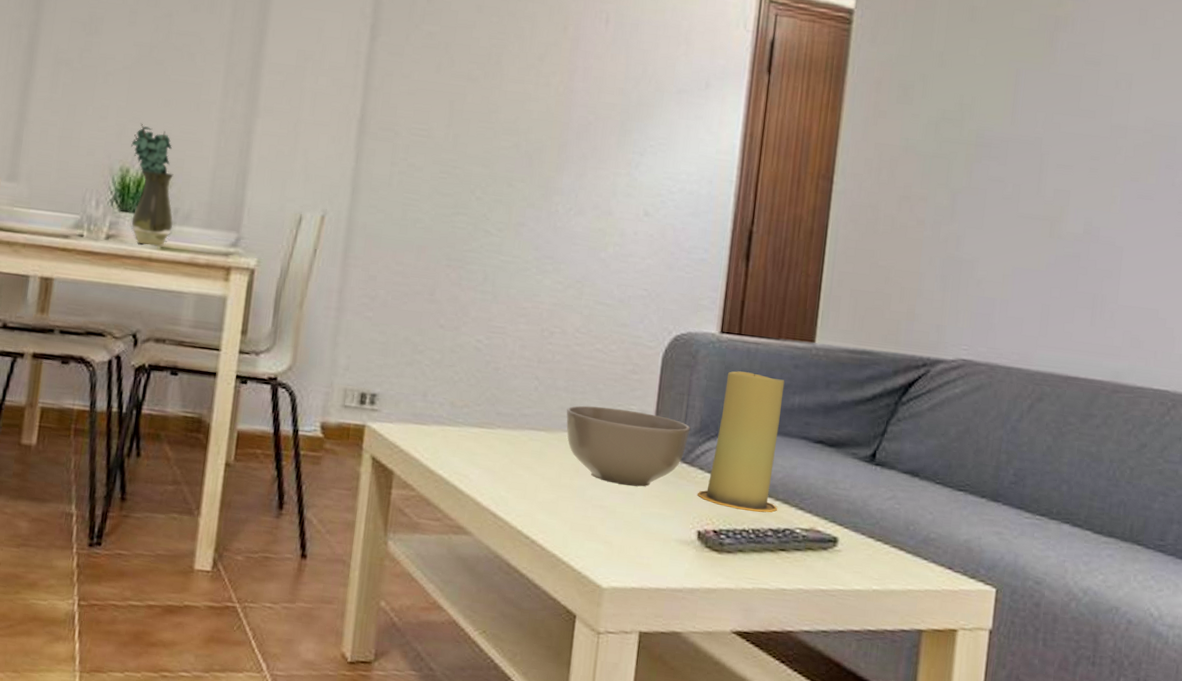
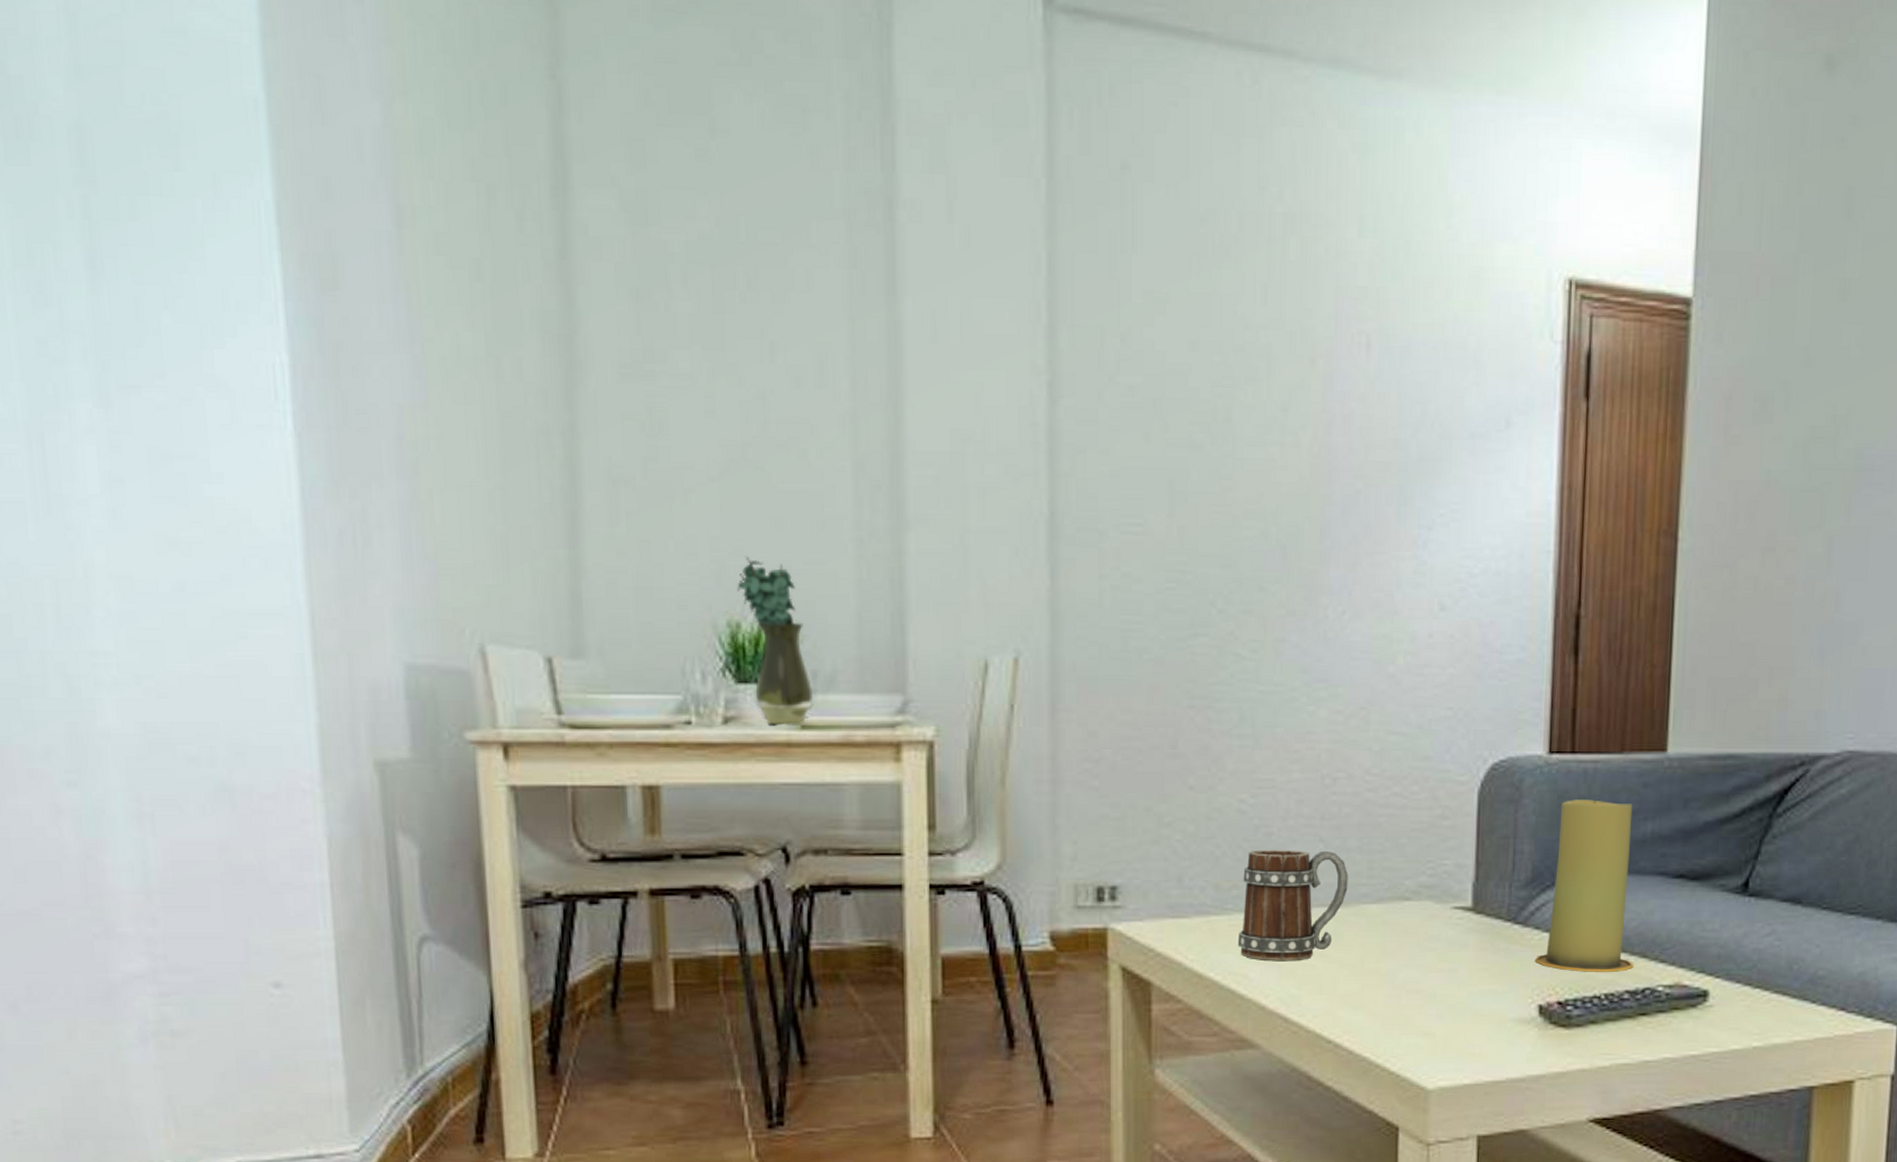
mug: none [463,379,555,470] -> present [1237,849,1348,962]
bowl: present [566,405,691,487] -> none [1363,866,1520,960]

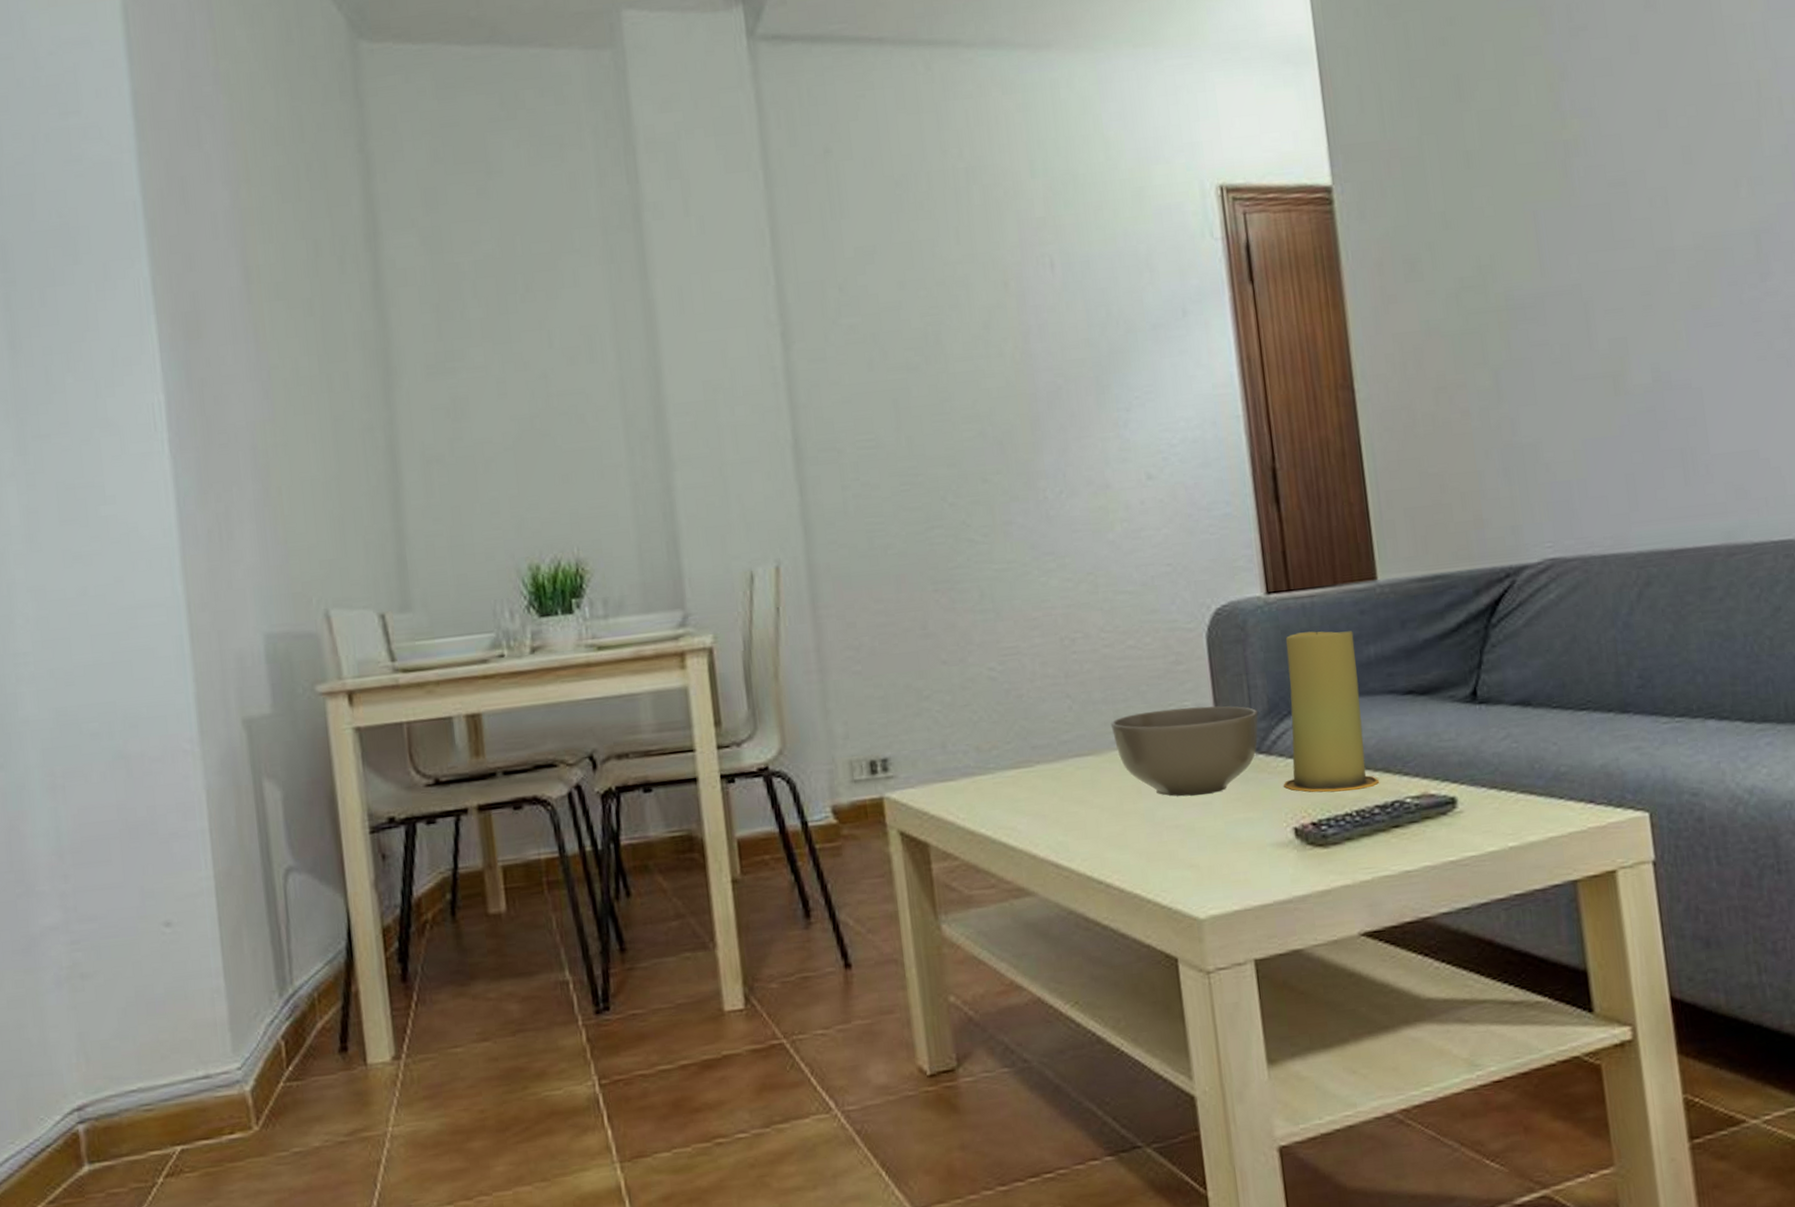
vase: present [737,556,814,726] -> none [534,508,607,650]
mug: present [1237,849,1348,962] -> none [1000,705,1099,813]
bowl: none [1363,866,1520,960] -> present [1110,705,1259,796]

